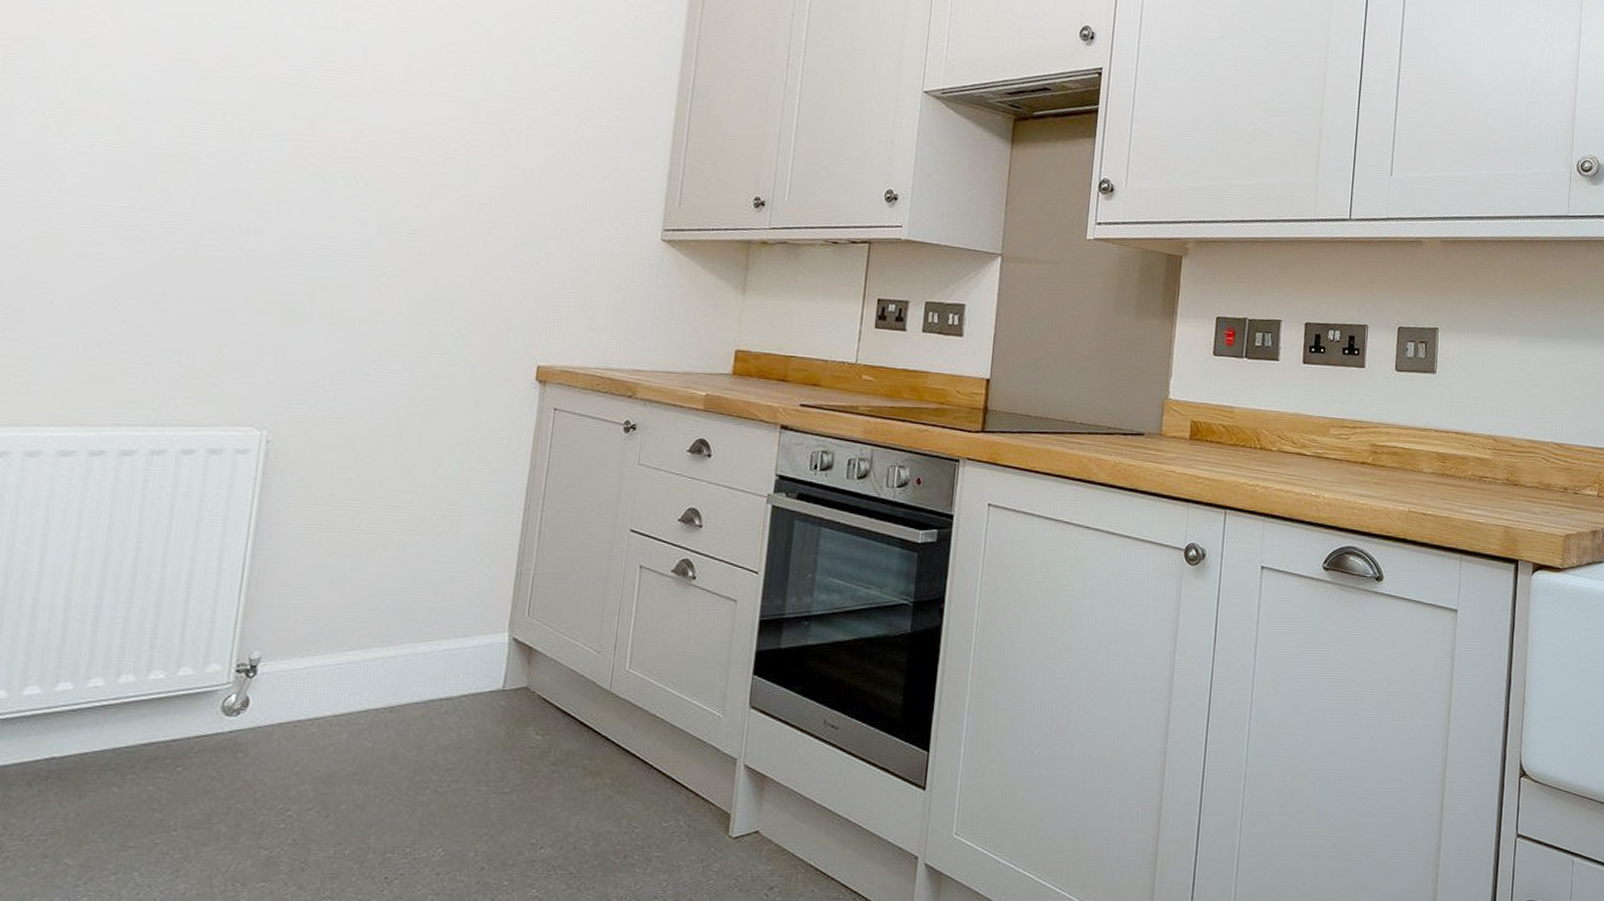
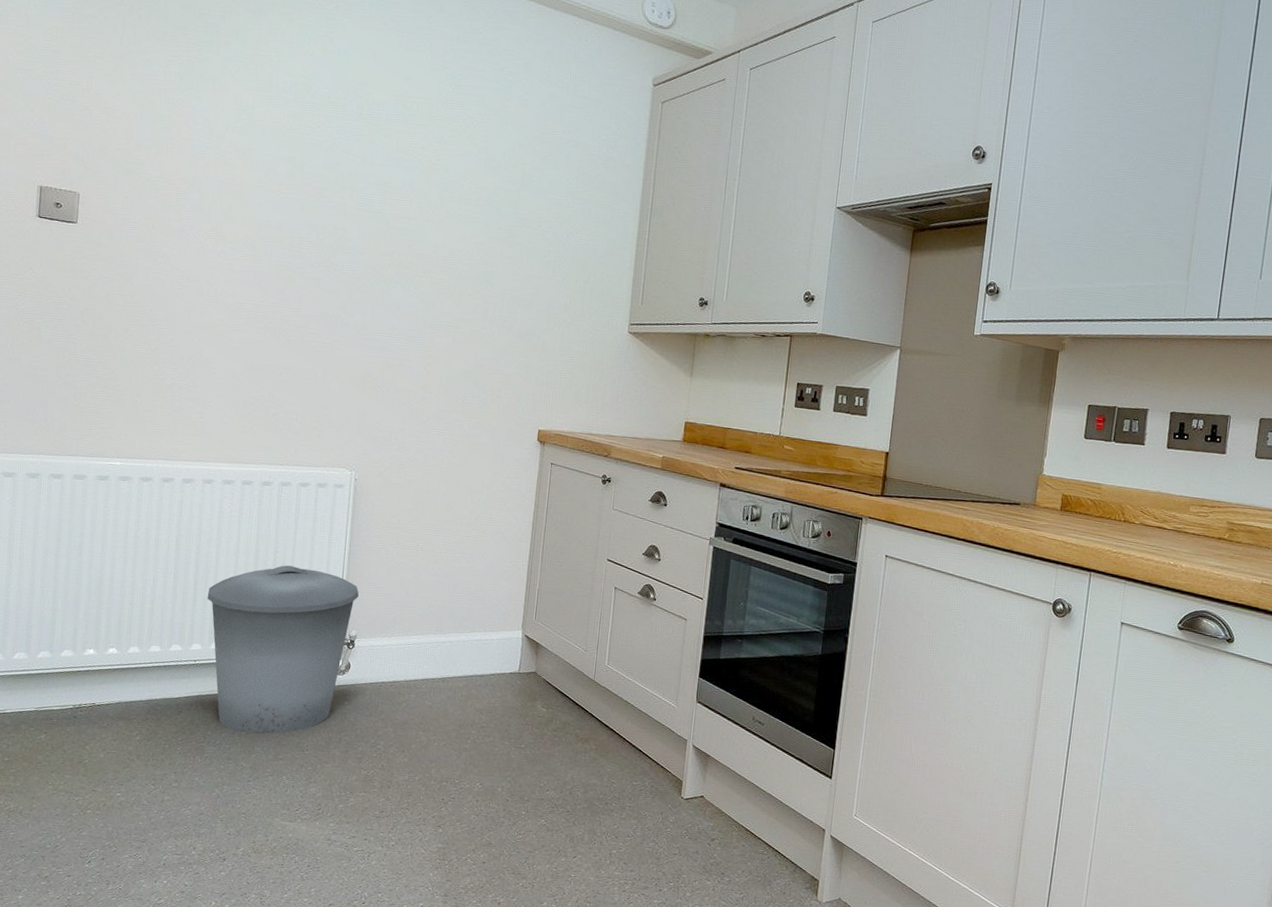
trash can: none [21,566,267,813] -> present [207,565,359,734]

